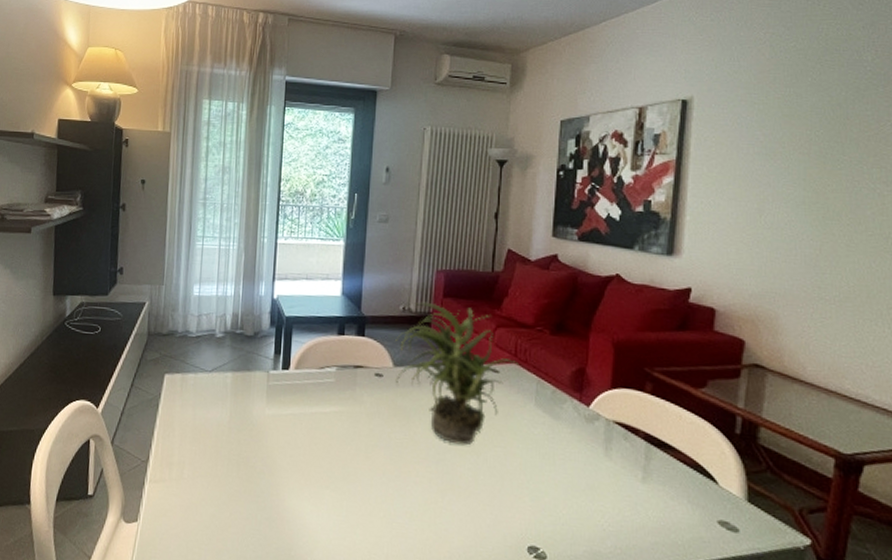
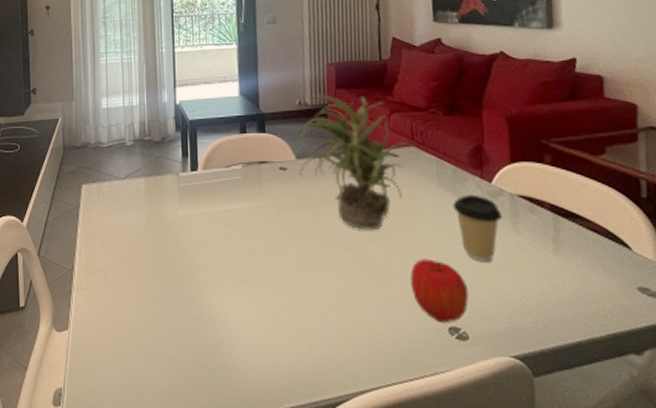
fruit: none [495,477,553,543] -> present [410,258,469,324]
coffee cup: none [547,416,596,486] -> present [452,194,503,262]

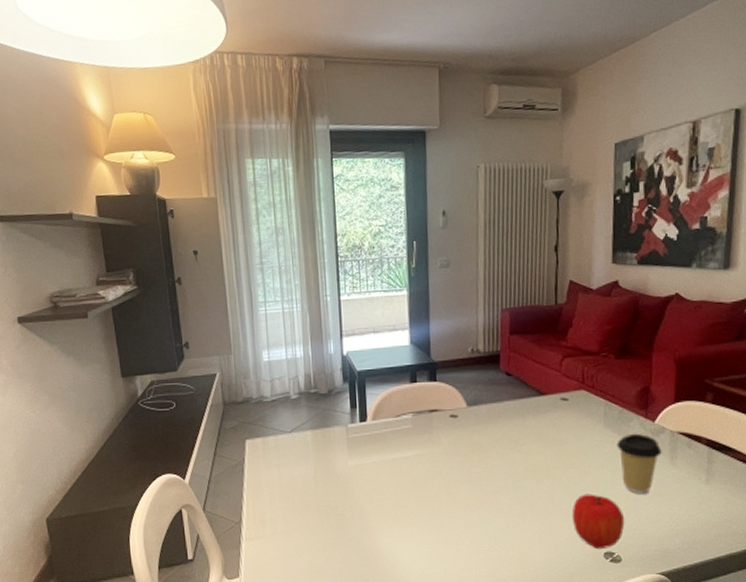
potted plant: present [295,94,418,231] -> none [467,341,587,471]

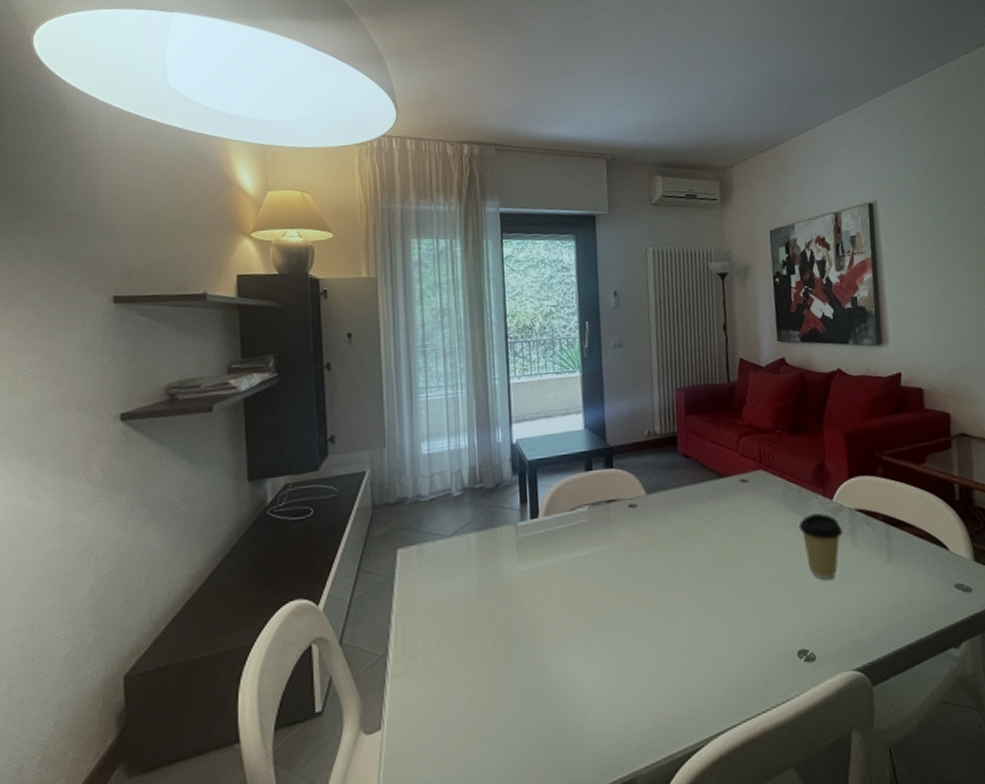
fruit: present [571,494,625,550] -> none [761,583,815,648]

